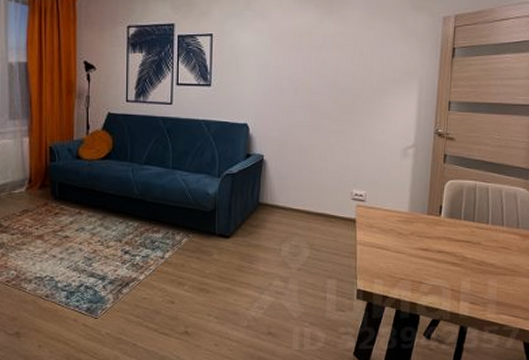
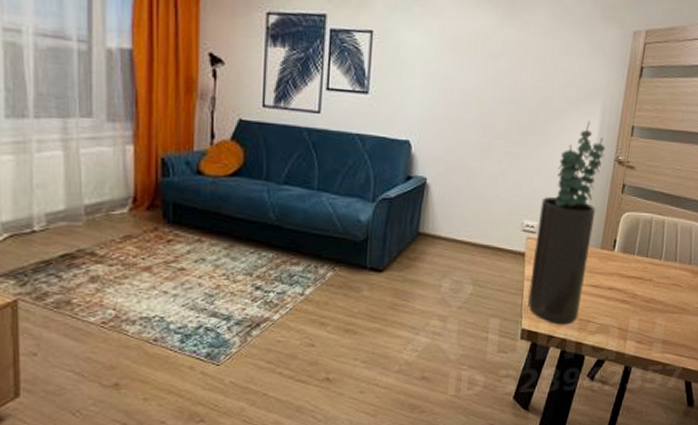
vase: none [361,99,424,286] -> present [528,121,605,325]

